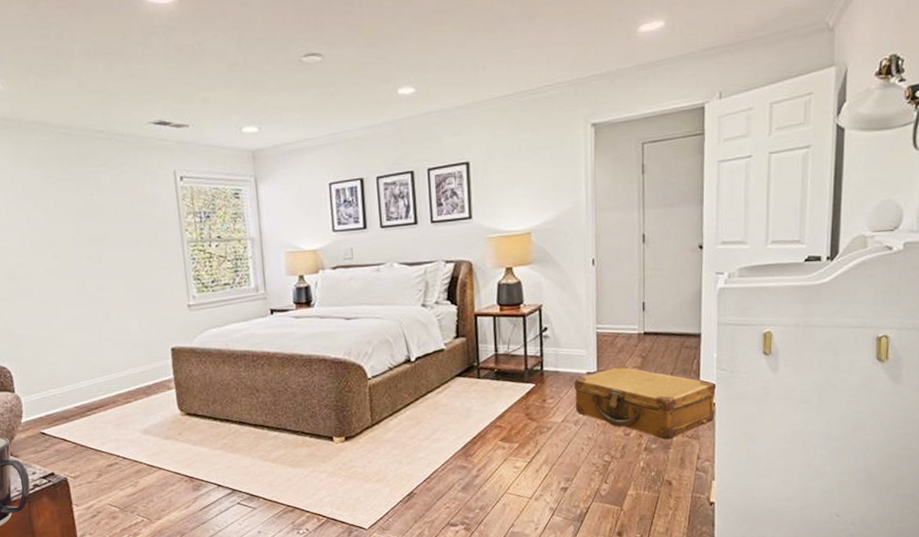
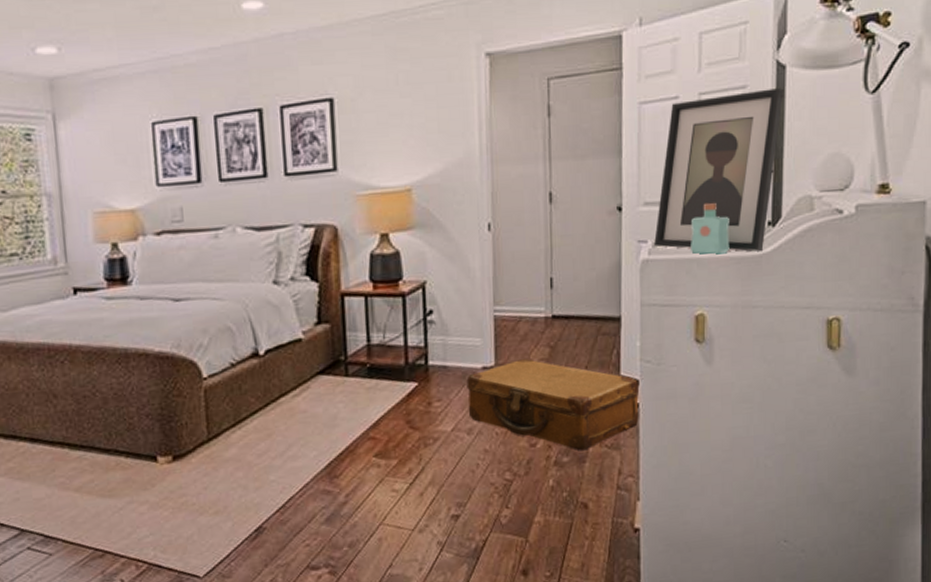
picture frame: none [730,147,843,281] -> present [654,88,785,252]
perfume: none [760,241,794,284] -> present [691,202,730,255]

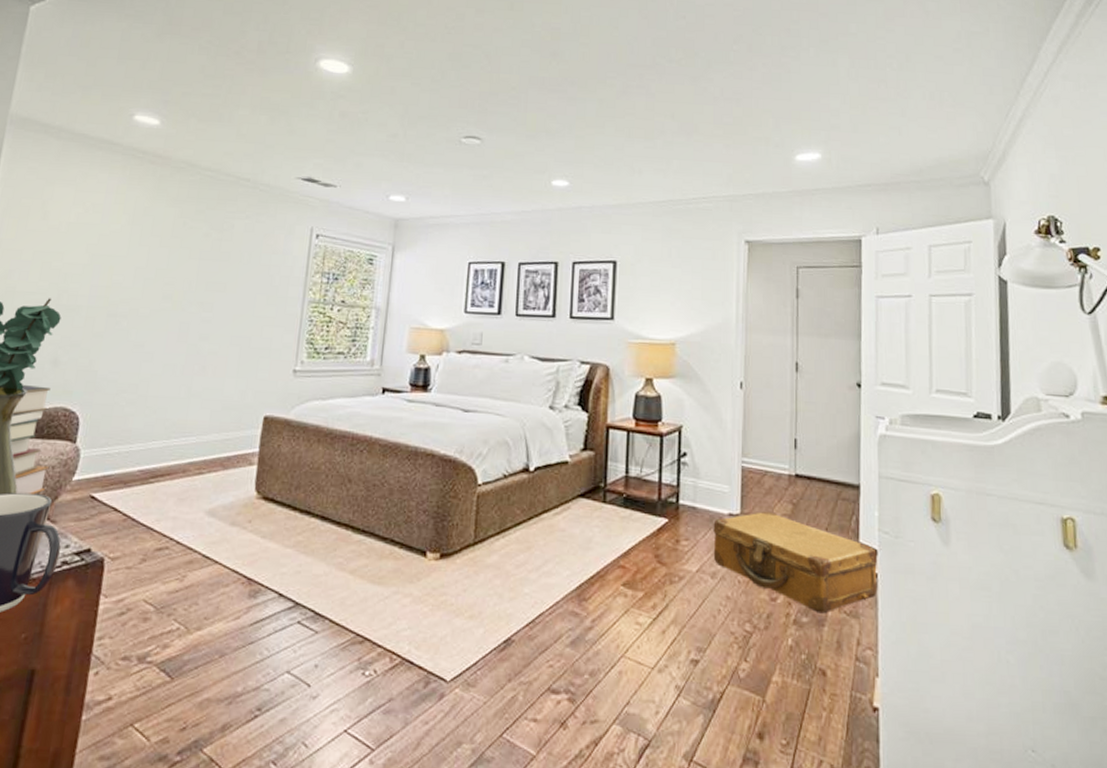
picture frame: present [654,88,785,252] -> none [891,298,1008,442]
perfume: present [691,202,730,255] -> none [925,390,962,440]

